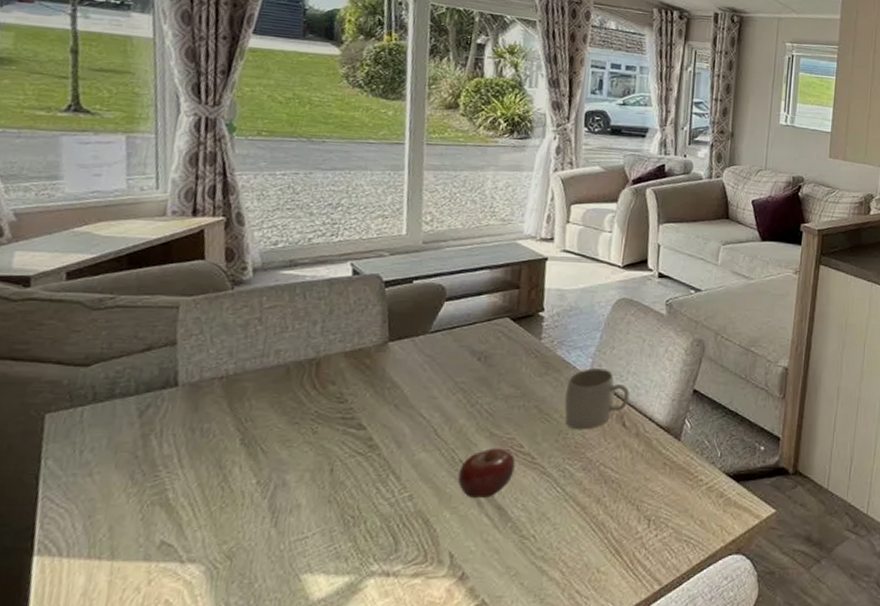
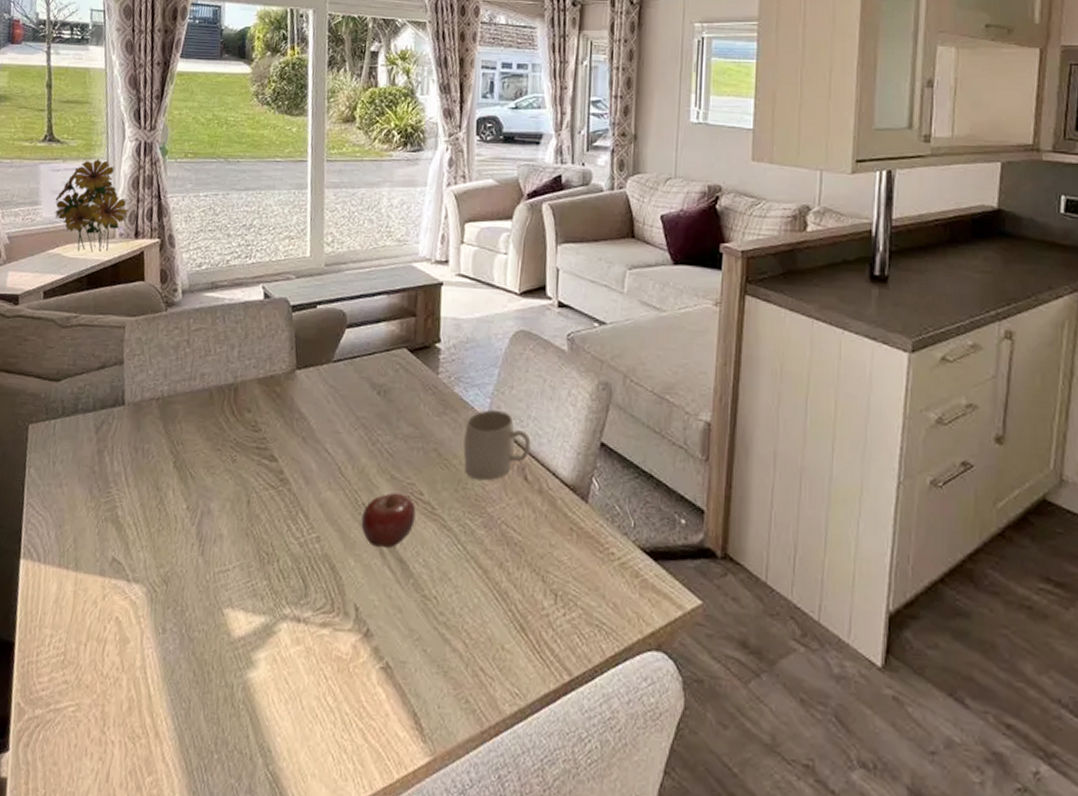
flower bouquet: none [81,132,185,231] -> present [54,158,129,253]

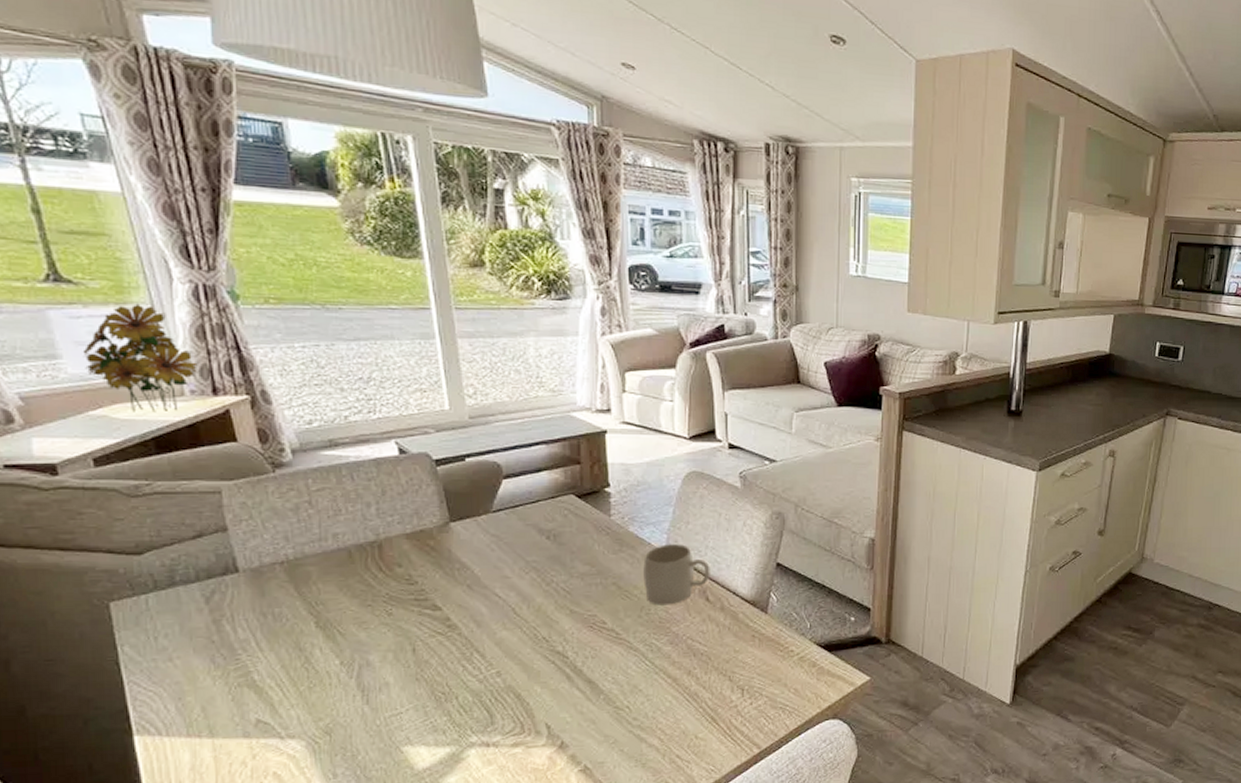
fruit: present [361,492,416,548] -> none [543,625,600,673]

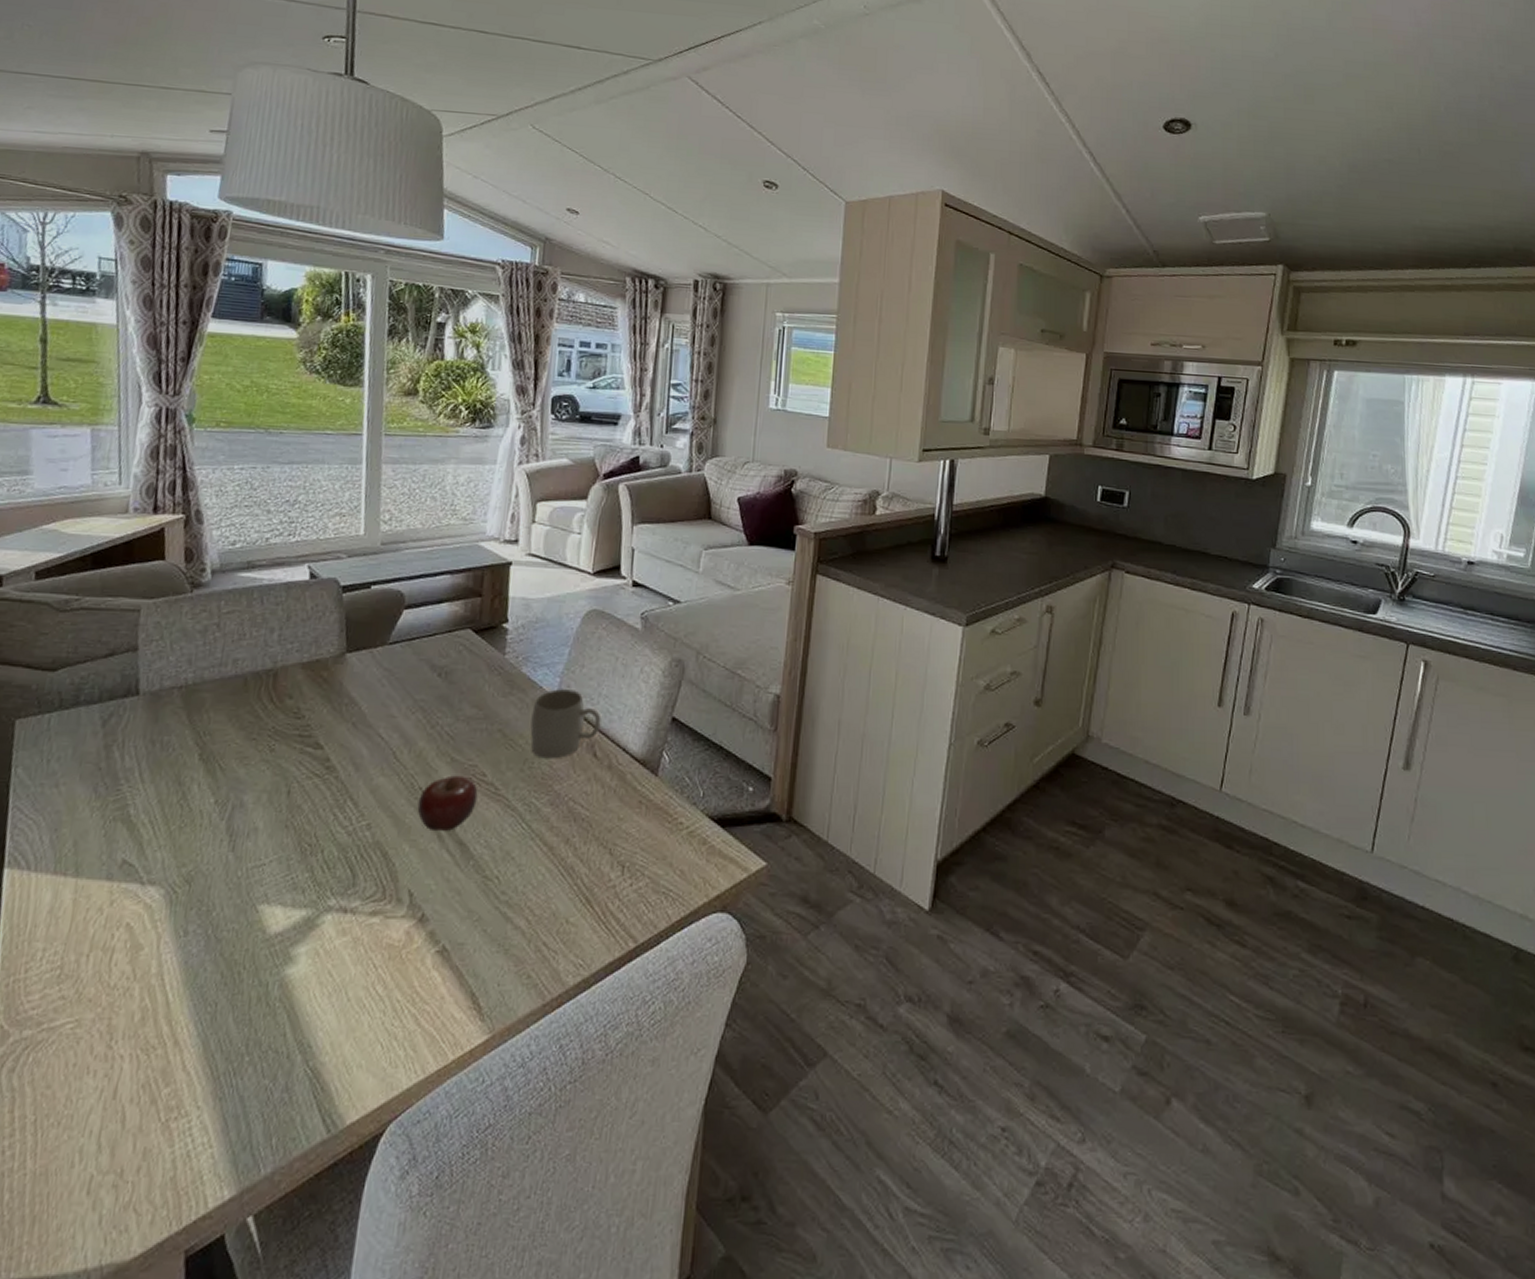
flower bouquet: present [82,303,198,413] -> none [49,425,146,529]
fruit: none [543,625,600,673] -> present [417,775,478,831]

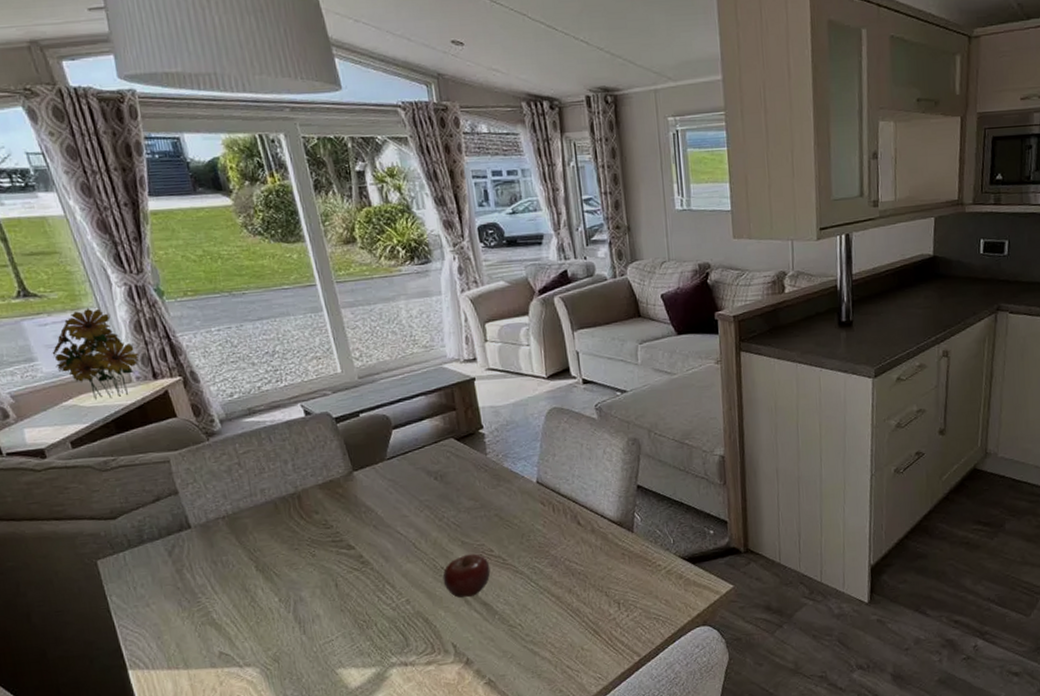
flower bouquet: none [49,425,146,529] -> present [52,308,140,400]
mug: present [530,689,602,759] -> none [519,475,579,532]

